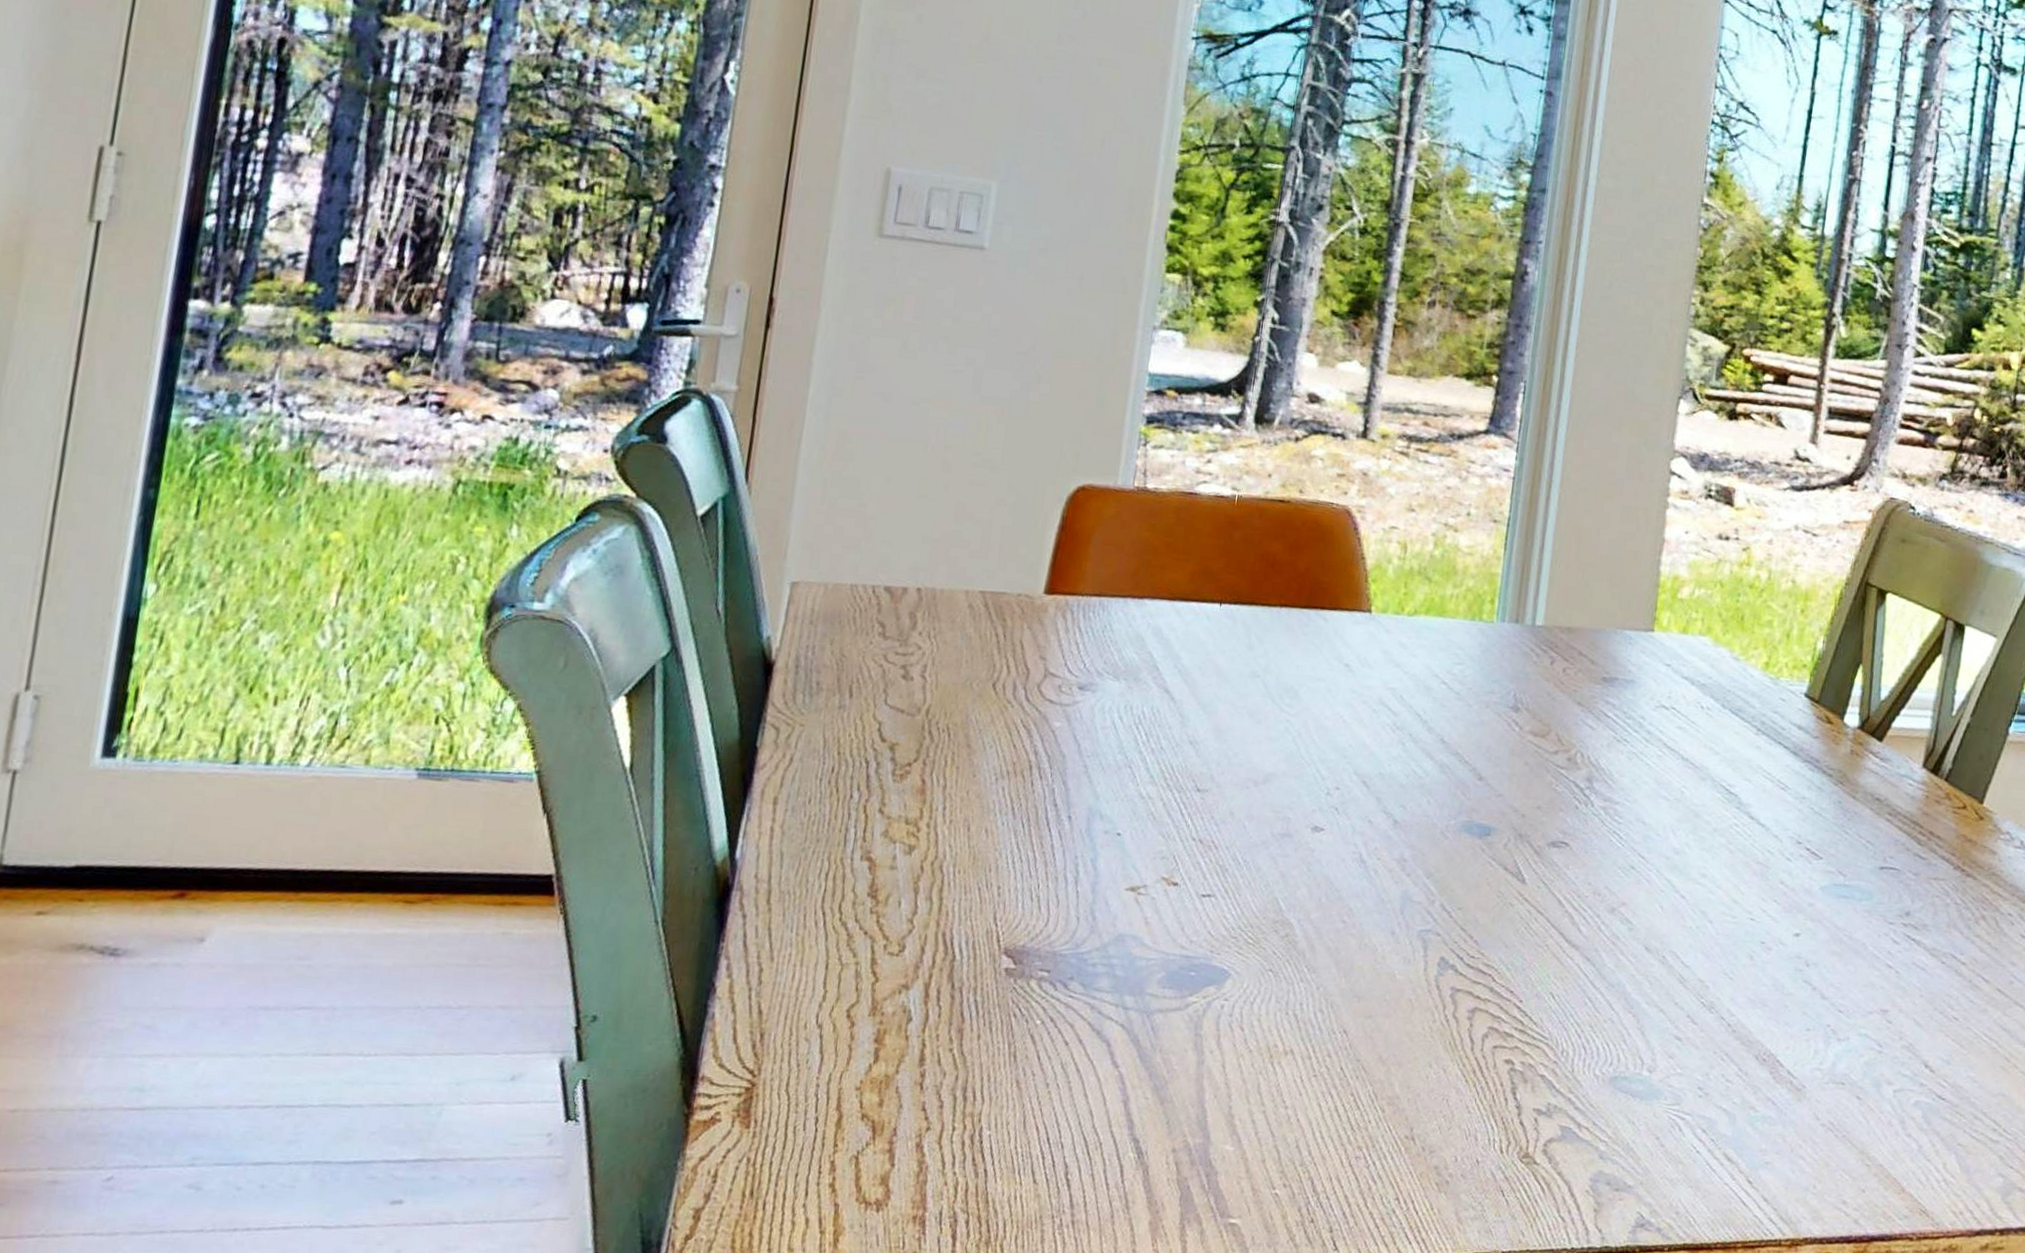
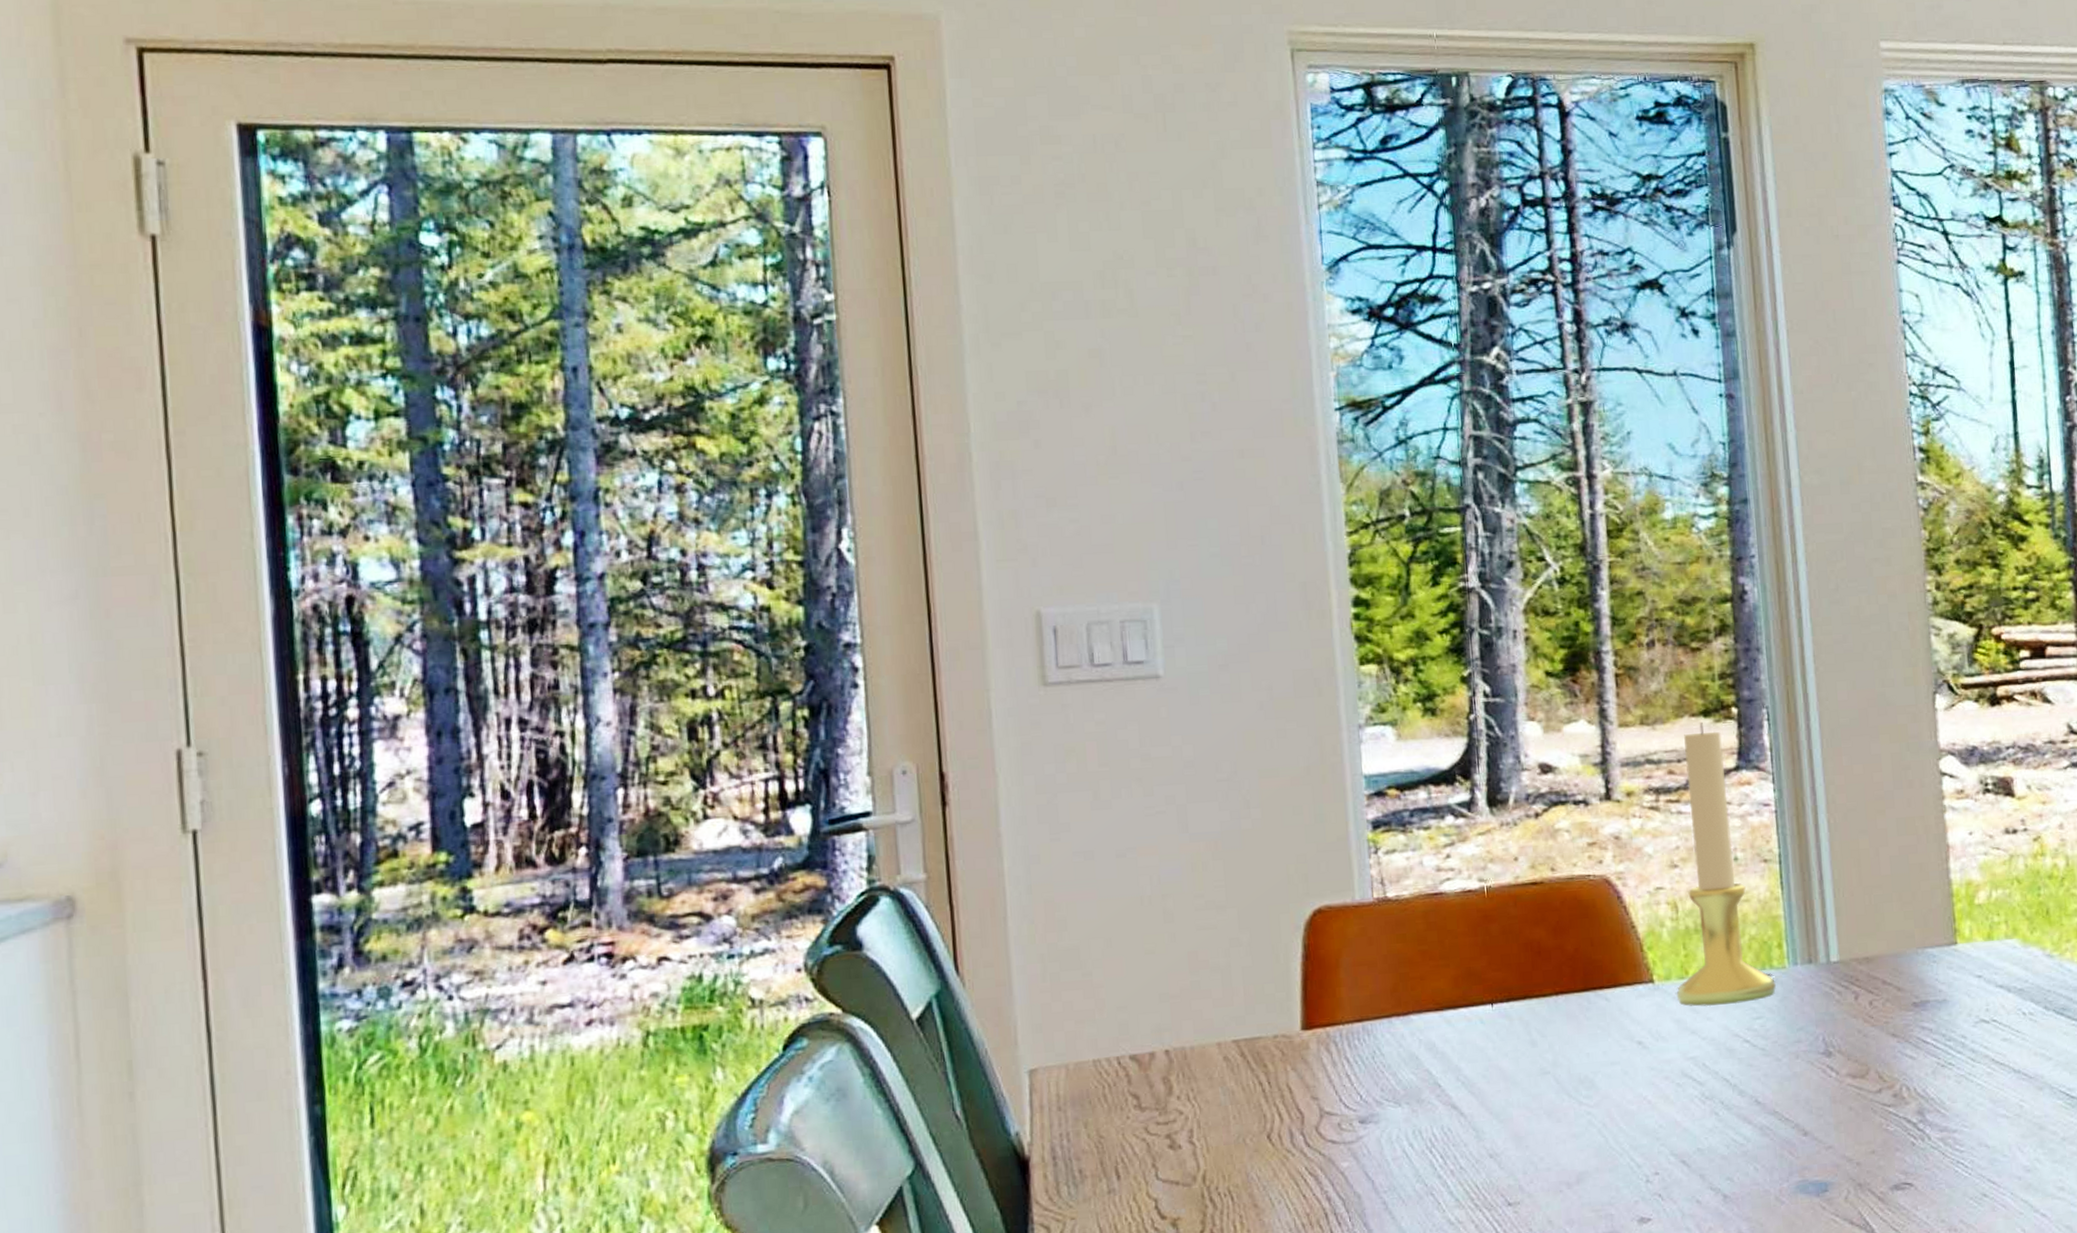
candle holder: none [1389,384,1481,648] -> present [1676,723,1776,1007]

